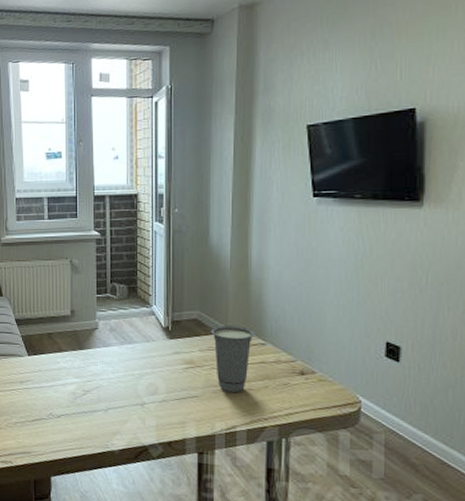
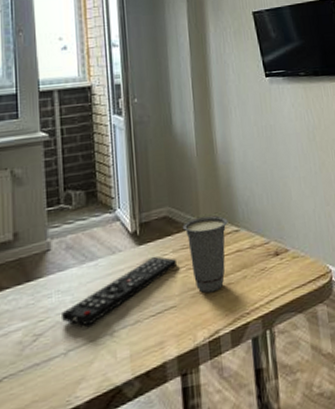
remote control: none [105,351,203,394] -> present [62,256,178,326]

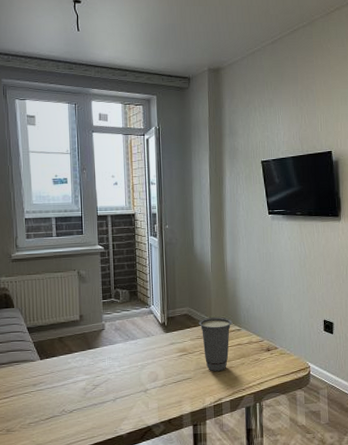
remote control: present [62,256,178,326] -> none [112,341,194,384]

